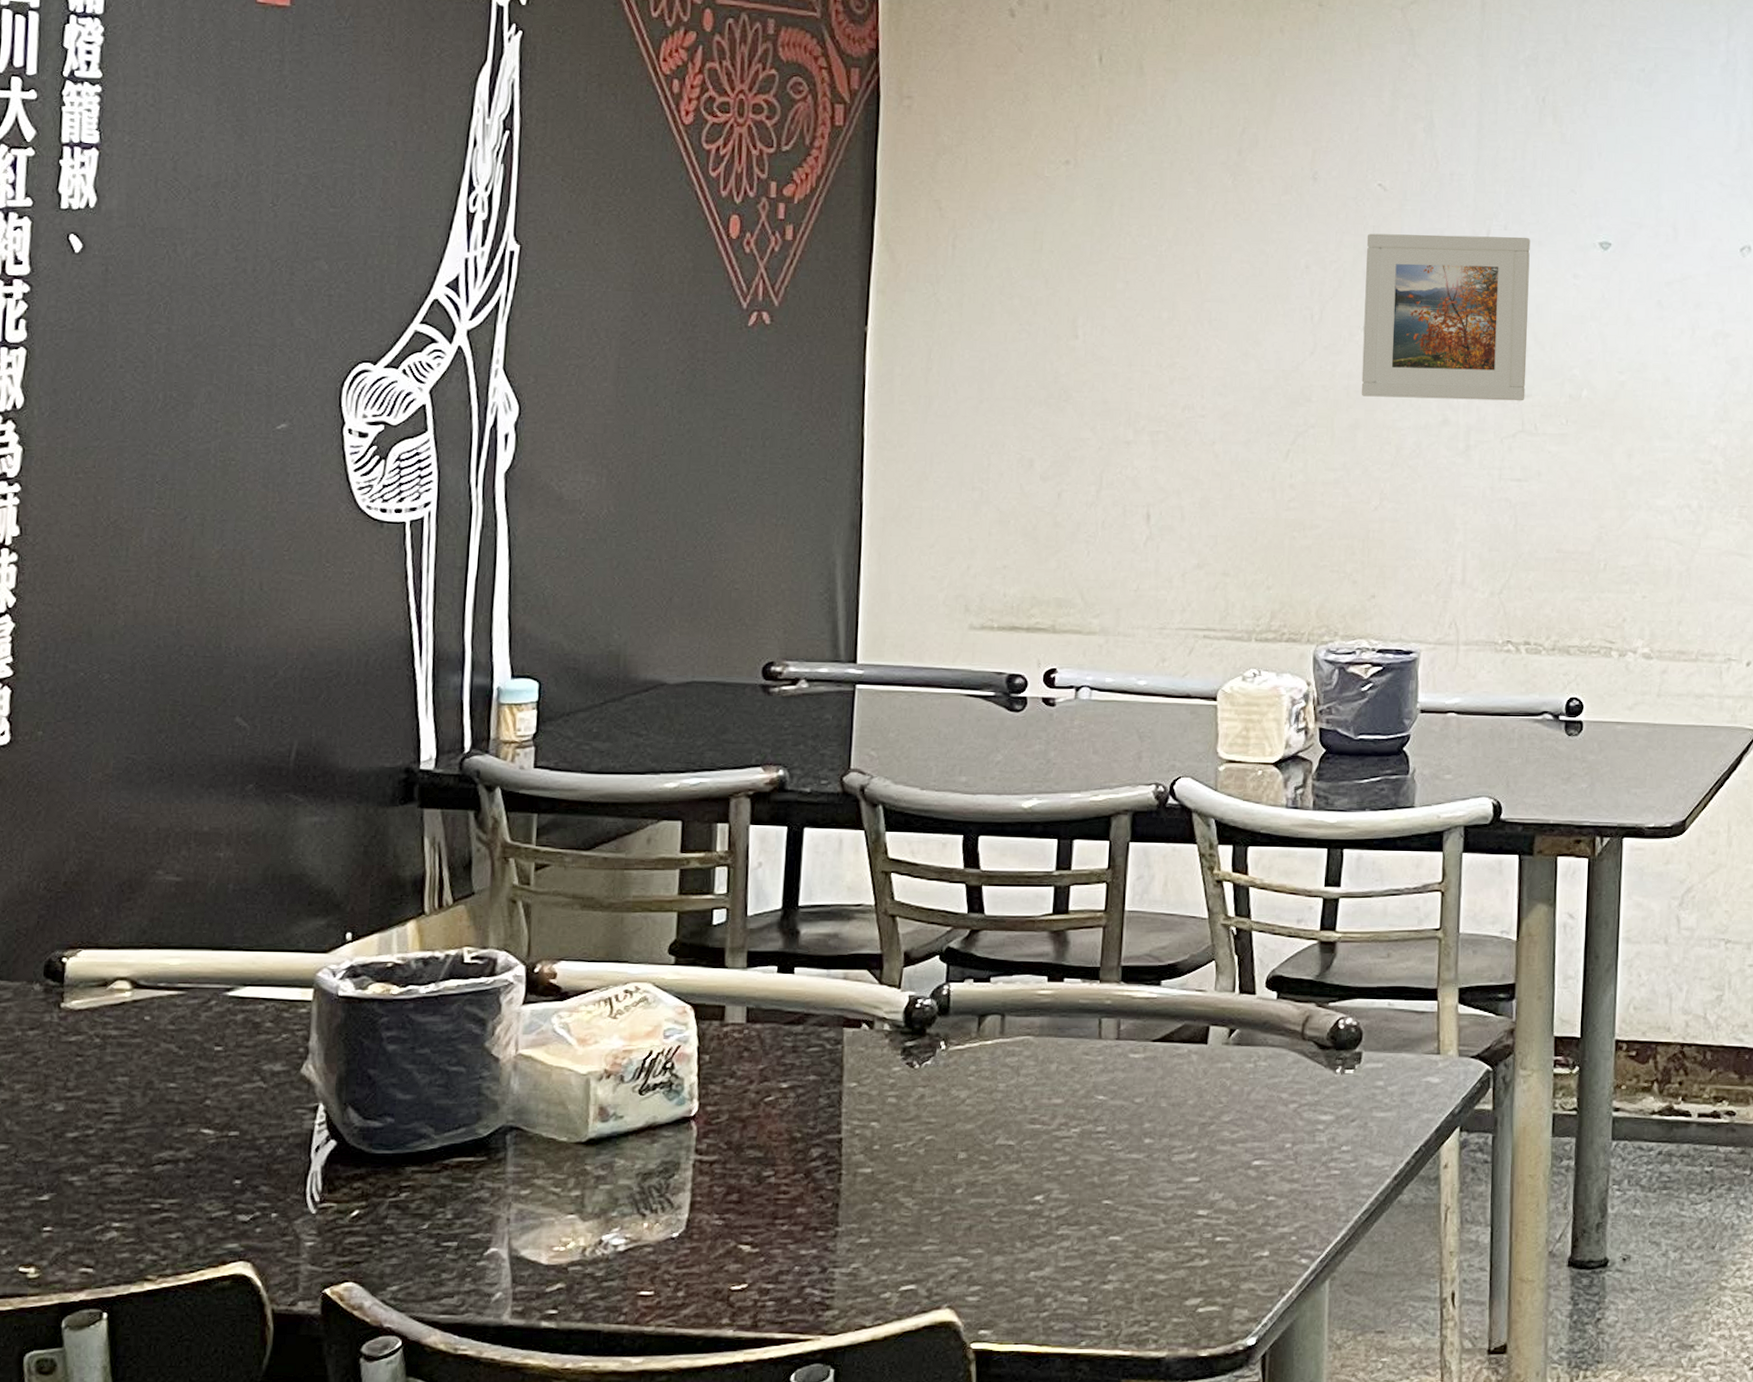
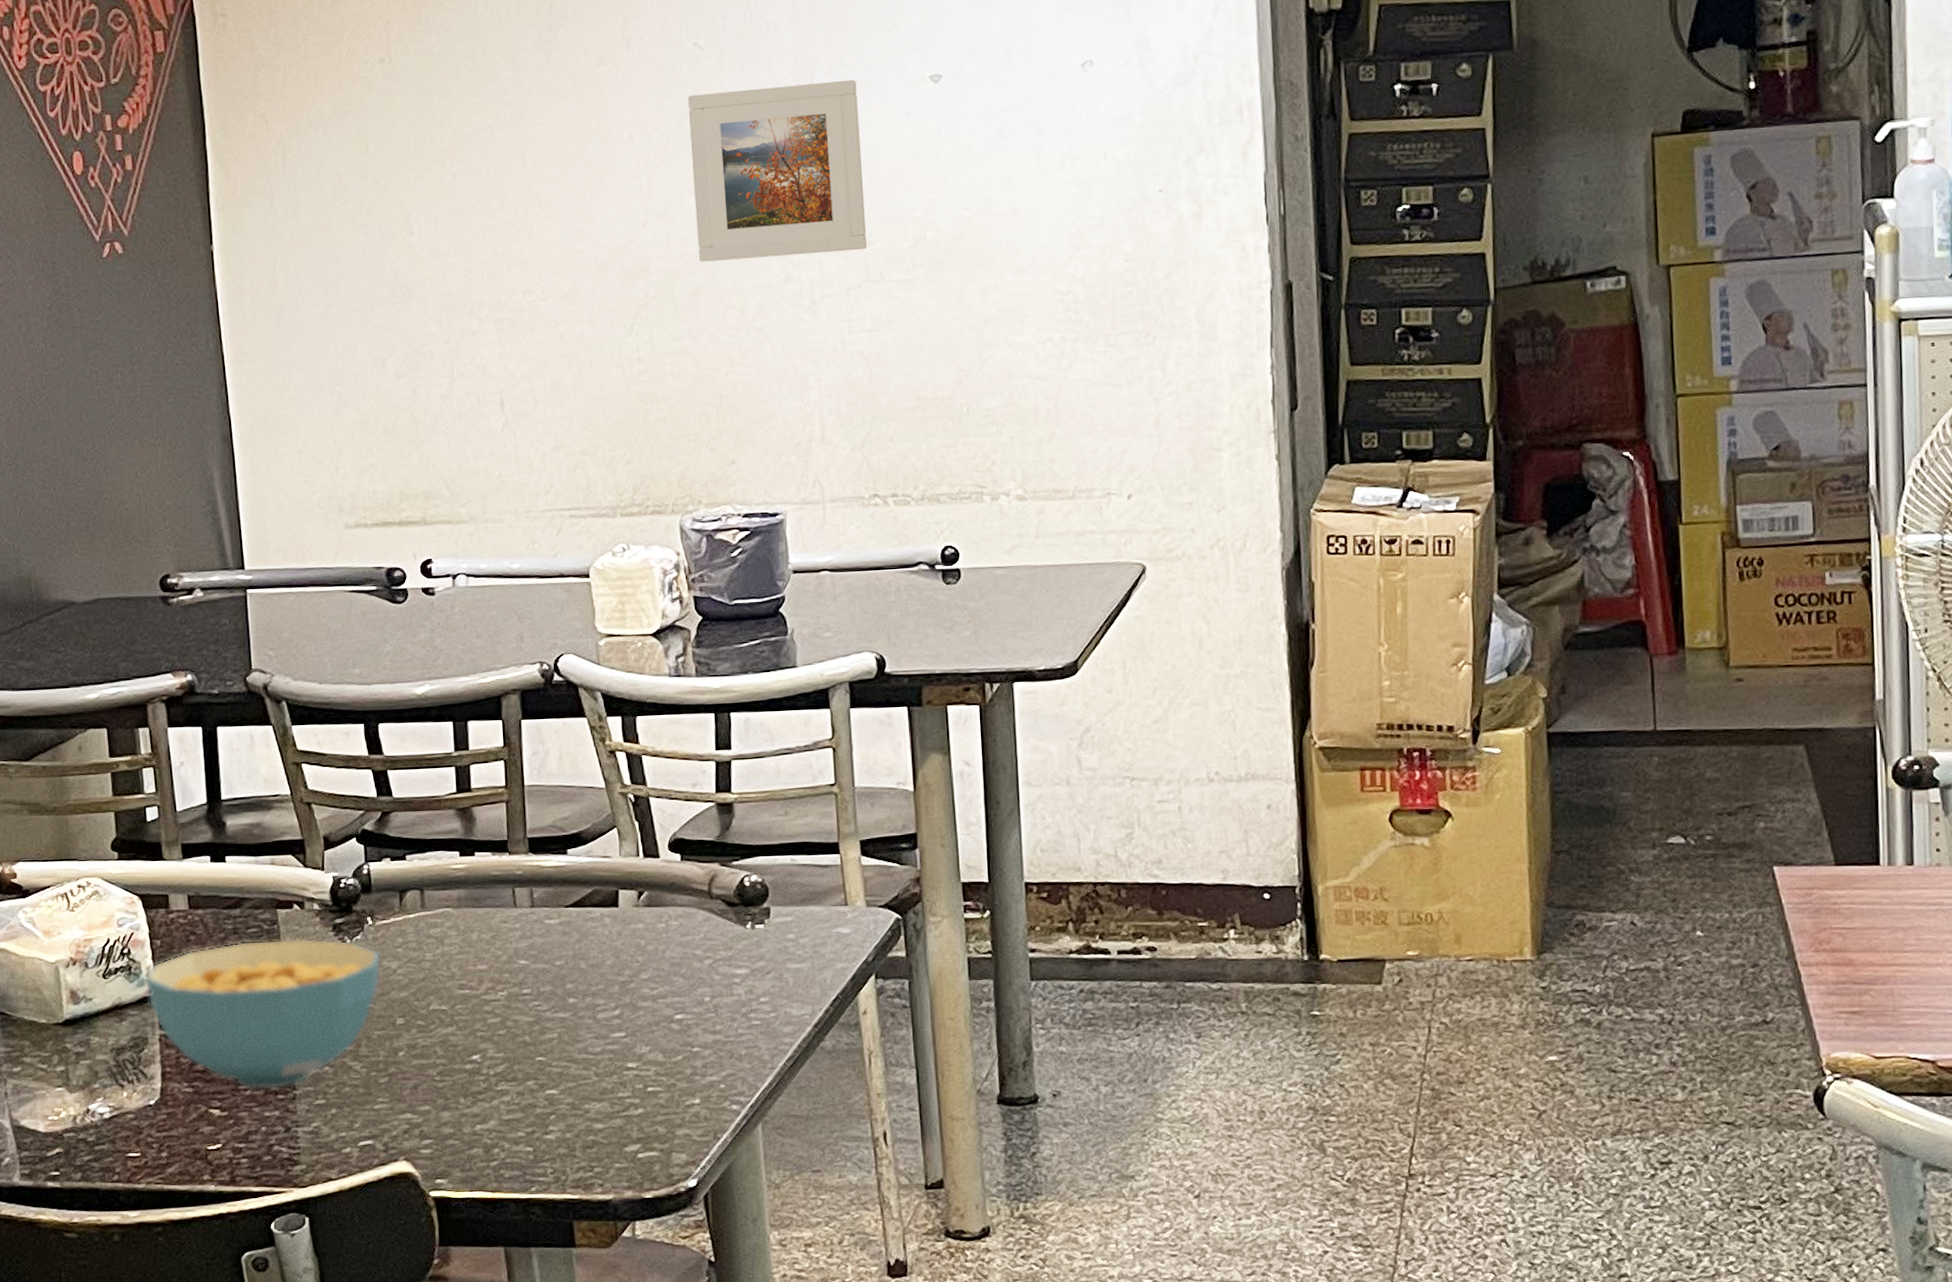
cereal bowl: none [684,1060,951,1224] -> present [143,937,381,1089]

